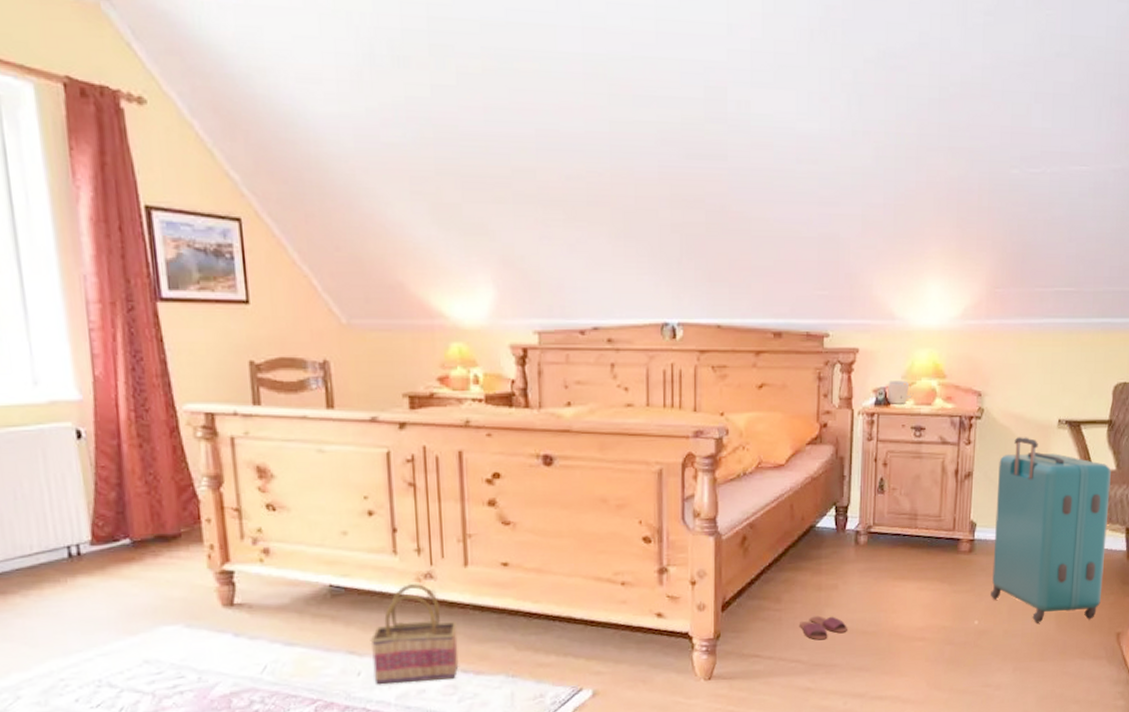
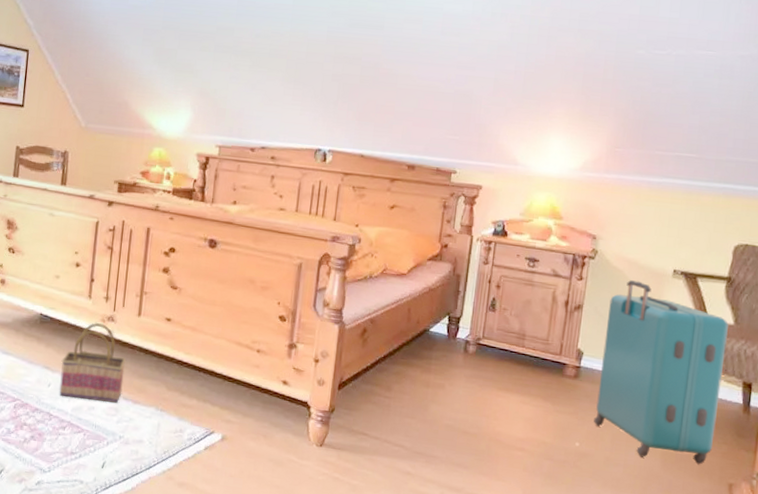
slippers: present [800,616,847,640] -> none [406,408,450,432]
mug: present [888,381,914,404] -> none [505,216,530,237]

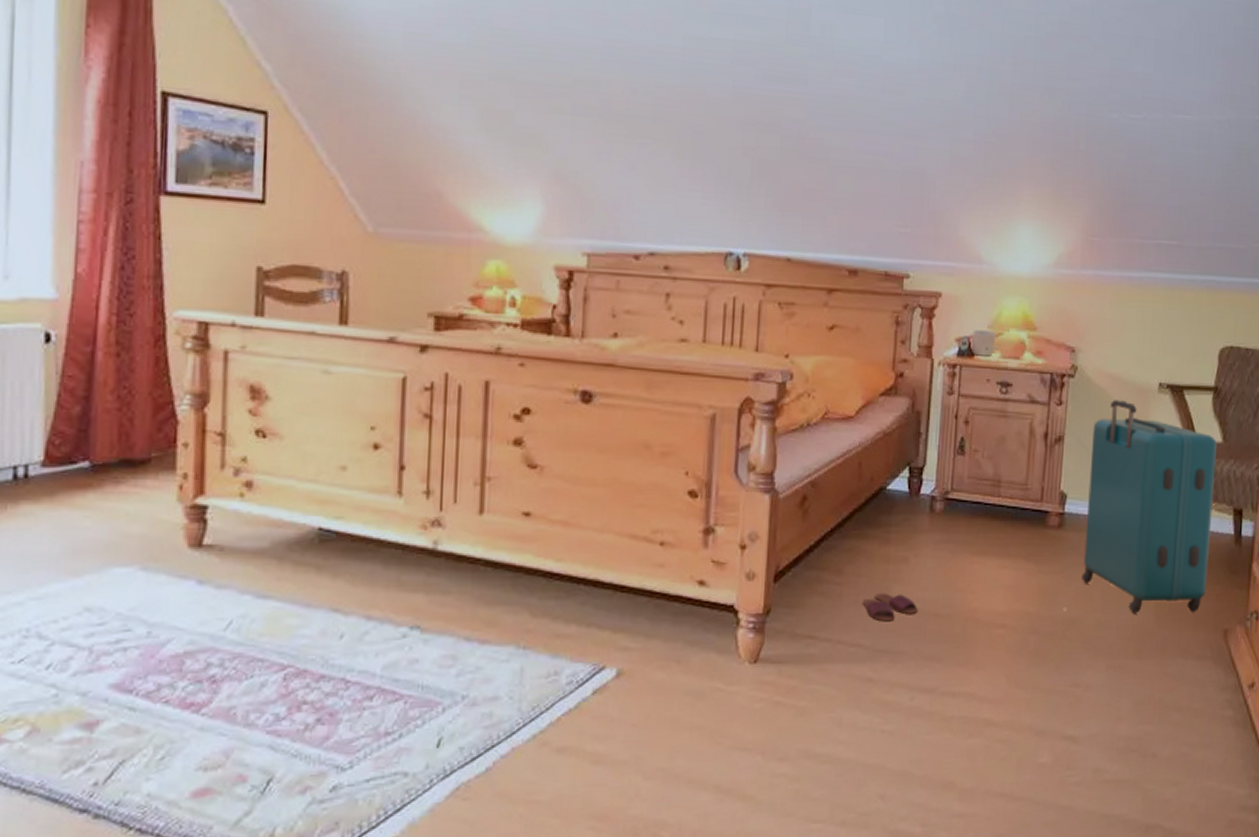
basket: present [59,322,127,403] -> none [359,530,465,651]
slippers: none [406,408,450,432] -> present [863,593,918,622]
mug: none [505,216,530,237] -> present [972,330,1000,356]

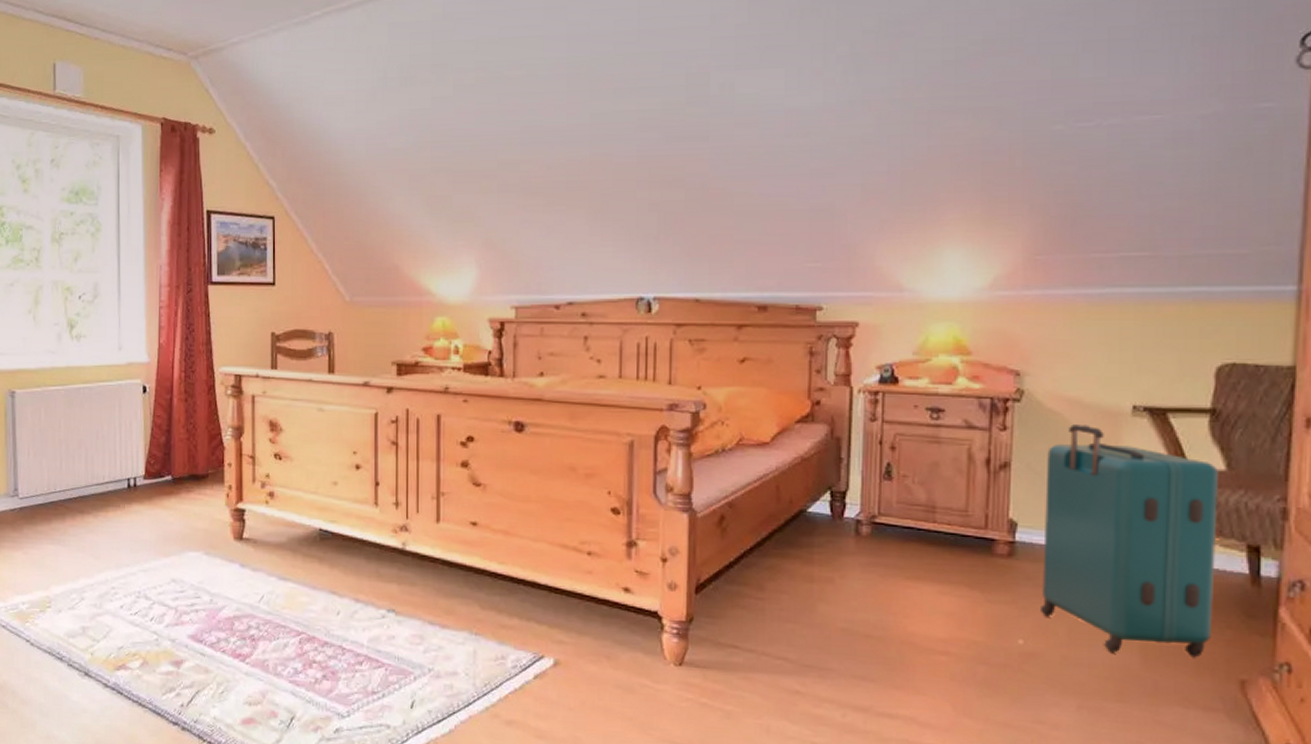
slippers: present [863,593,918,622] -> none [787,610,846,639]
mug: present [972,330,1000,356] -> none [895,357,929,383]

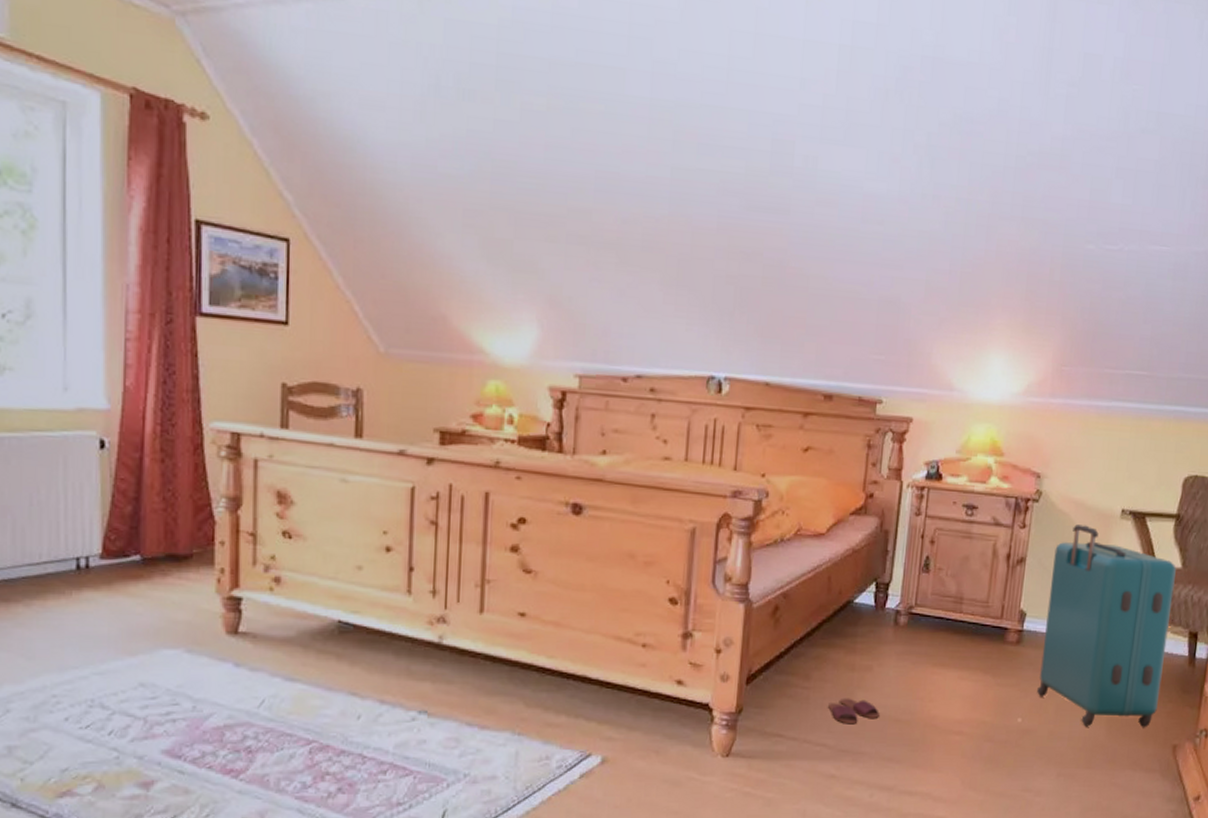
slippers: none [787,610,846,639] -> present [828,698,879,725]

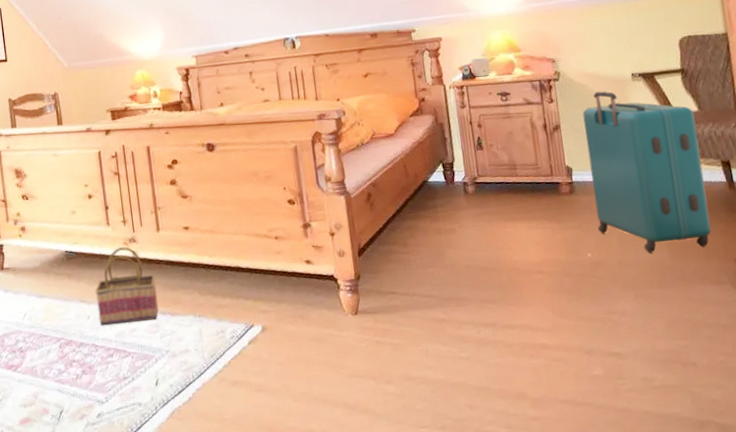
basket: none [374,625,467,732] -> present [94,246,159,326]
slippers: present [828,698,879,725] -> none [426,256,470,277]
mug: none [940,454,968,480] -> present [471,57,495,77]

